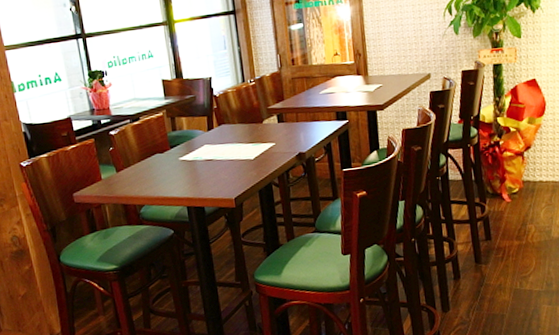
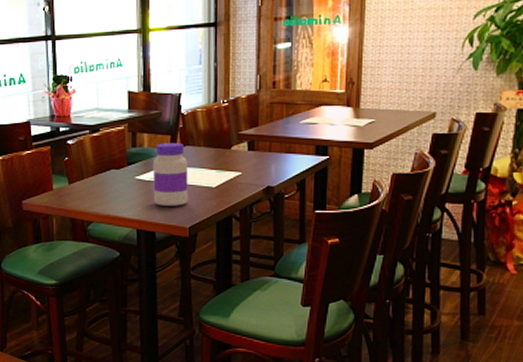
jar: none [194,122,231,182] -> present [153,143,188,206]

